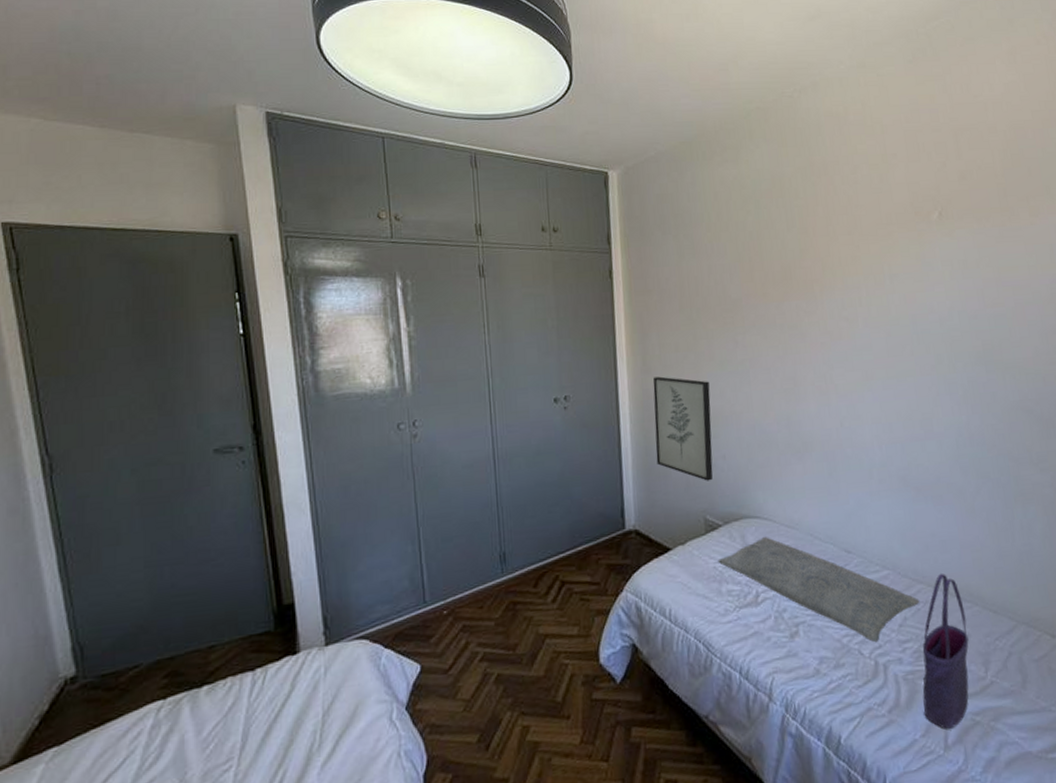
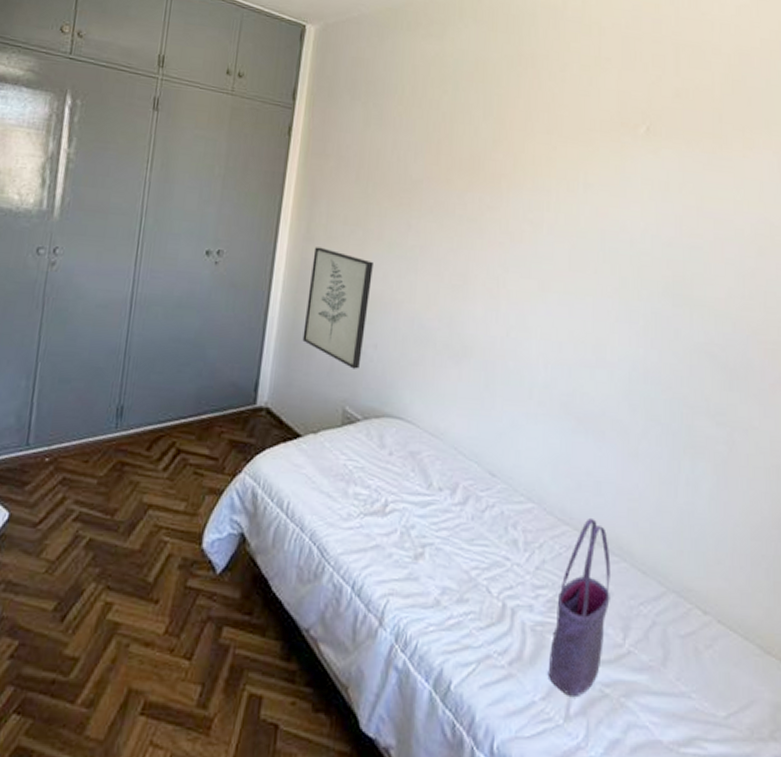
pillow: present [717,537,920,643] -> none [349,441,563,582]

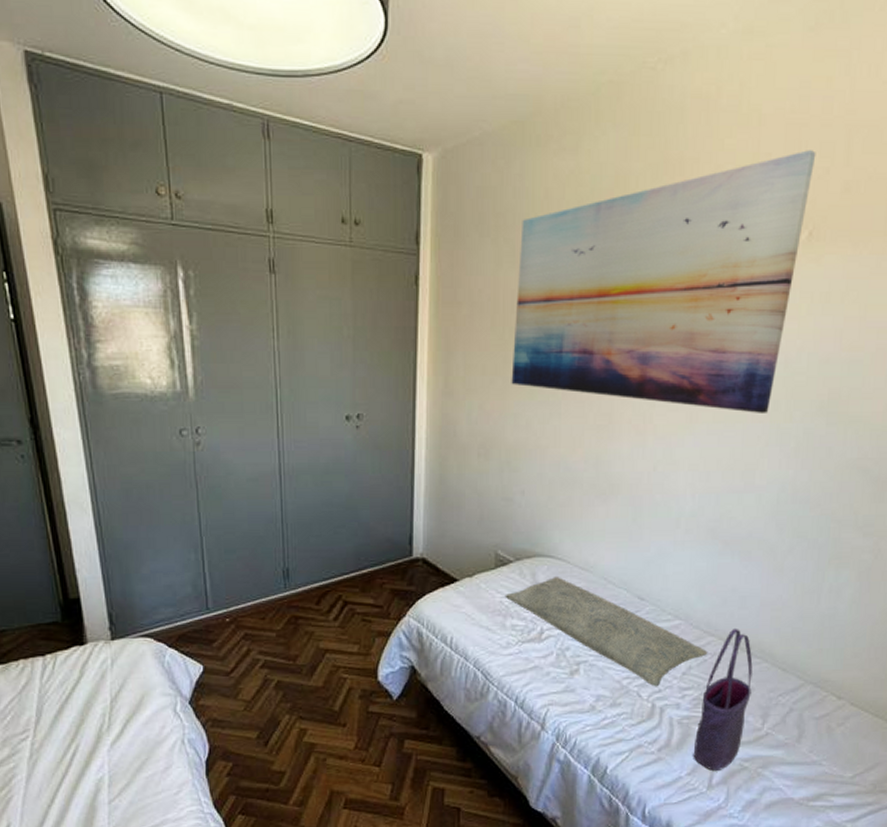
wall art: present [302,247,373,369] -> none [451,401,515,516]
pillow: none [349,441,563,582] -> present [505,577,708,687]
wall art: none [371,59,649,289] -> present [511,150,816,413]

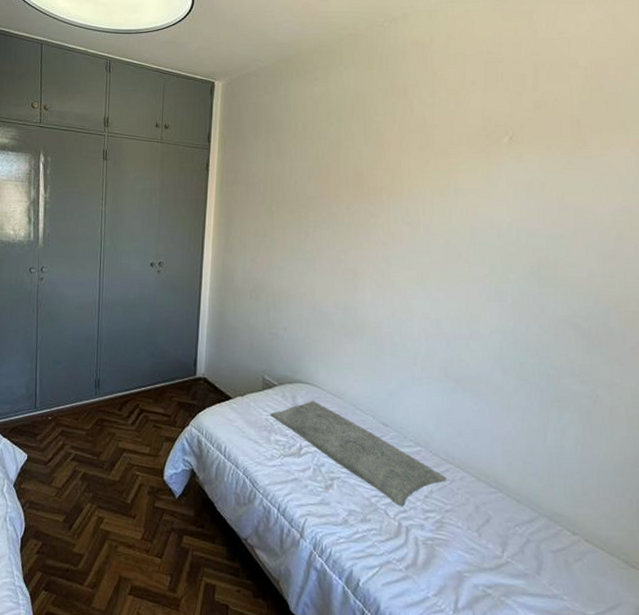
wall art: present [511,150,816,413] -> none [277,79,510,275]
tote bag: present [693,627,753,772] -> none [438,458,489,595]

